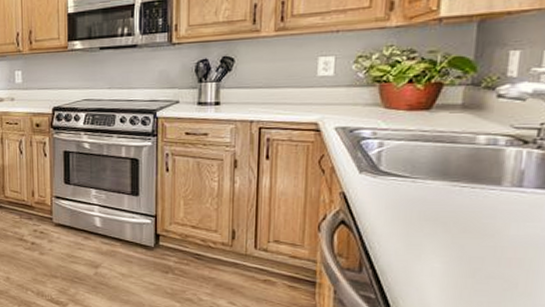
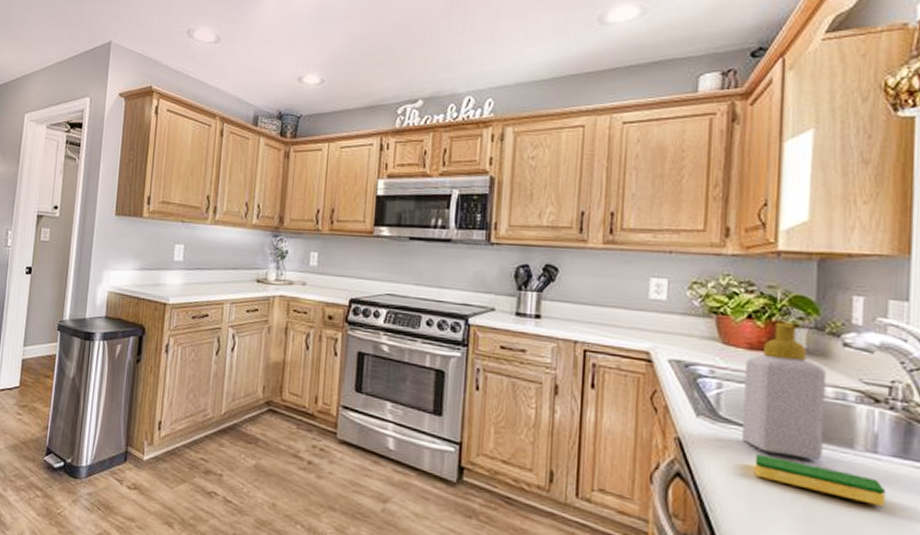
soap bottle: none [400,81,480,198] -> present [742,321,826,460]
dish sponge: none [410,199,528,230] -> present [754,454,887,506]

